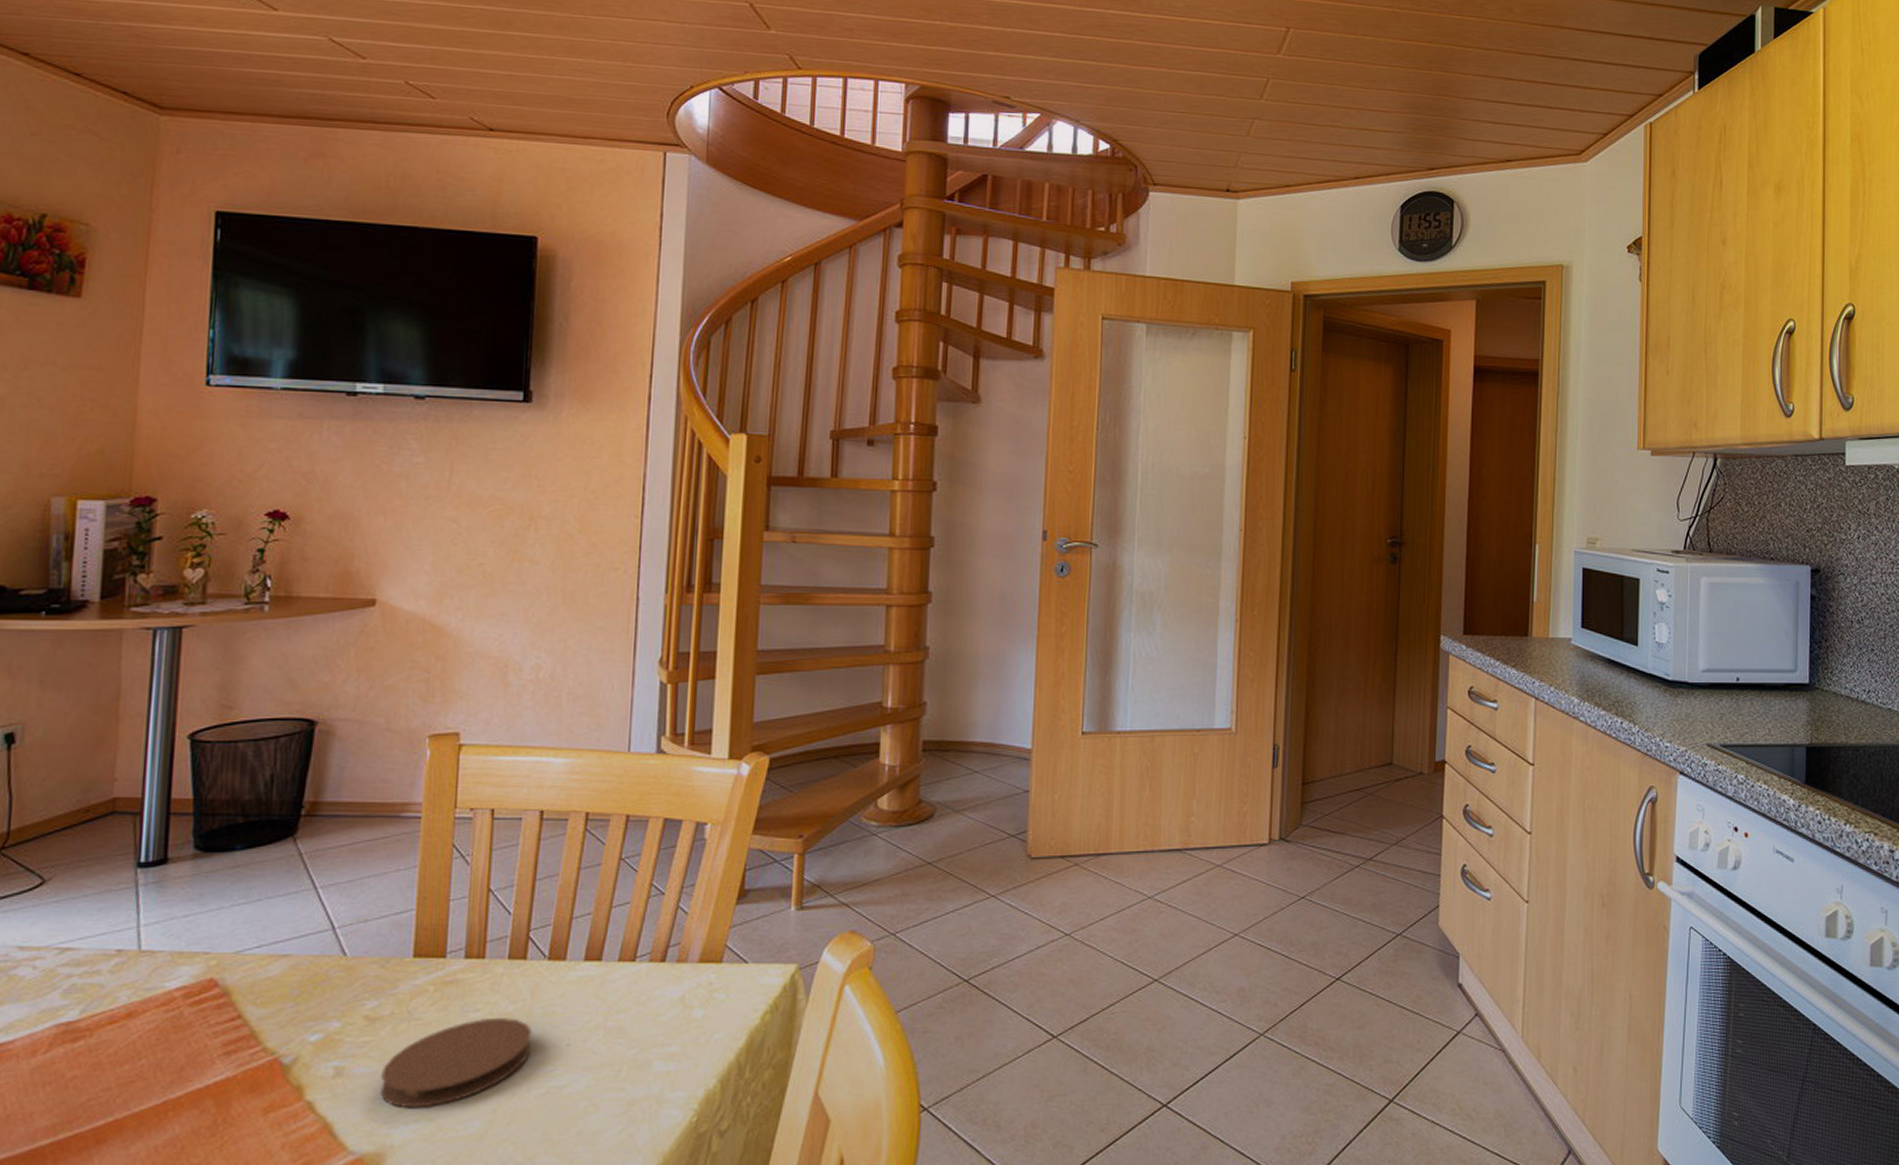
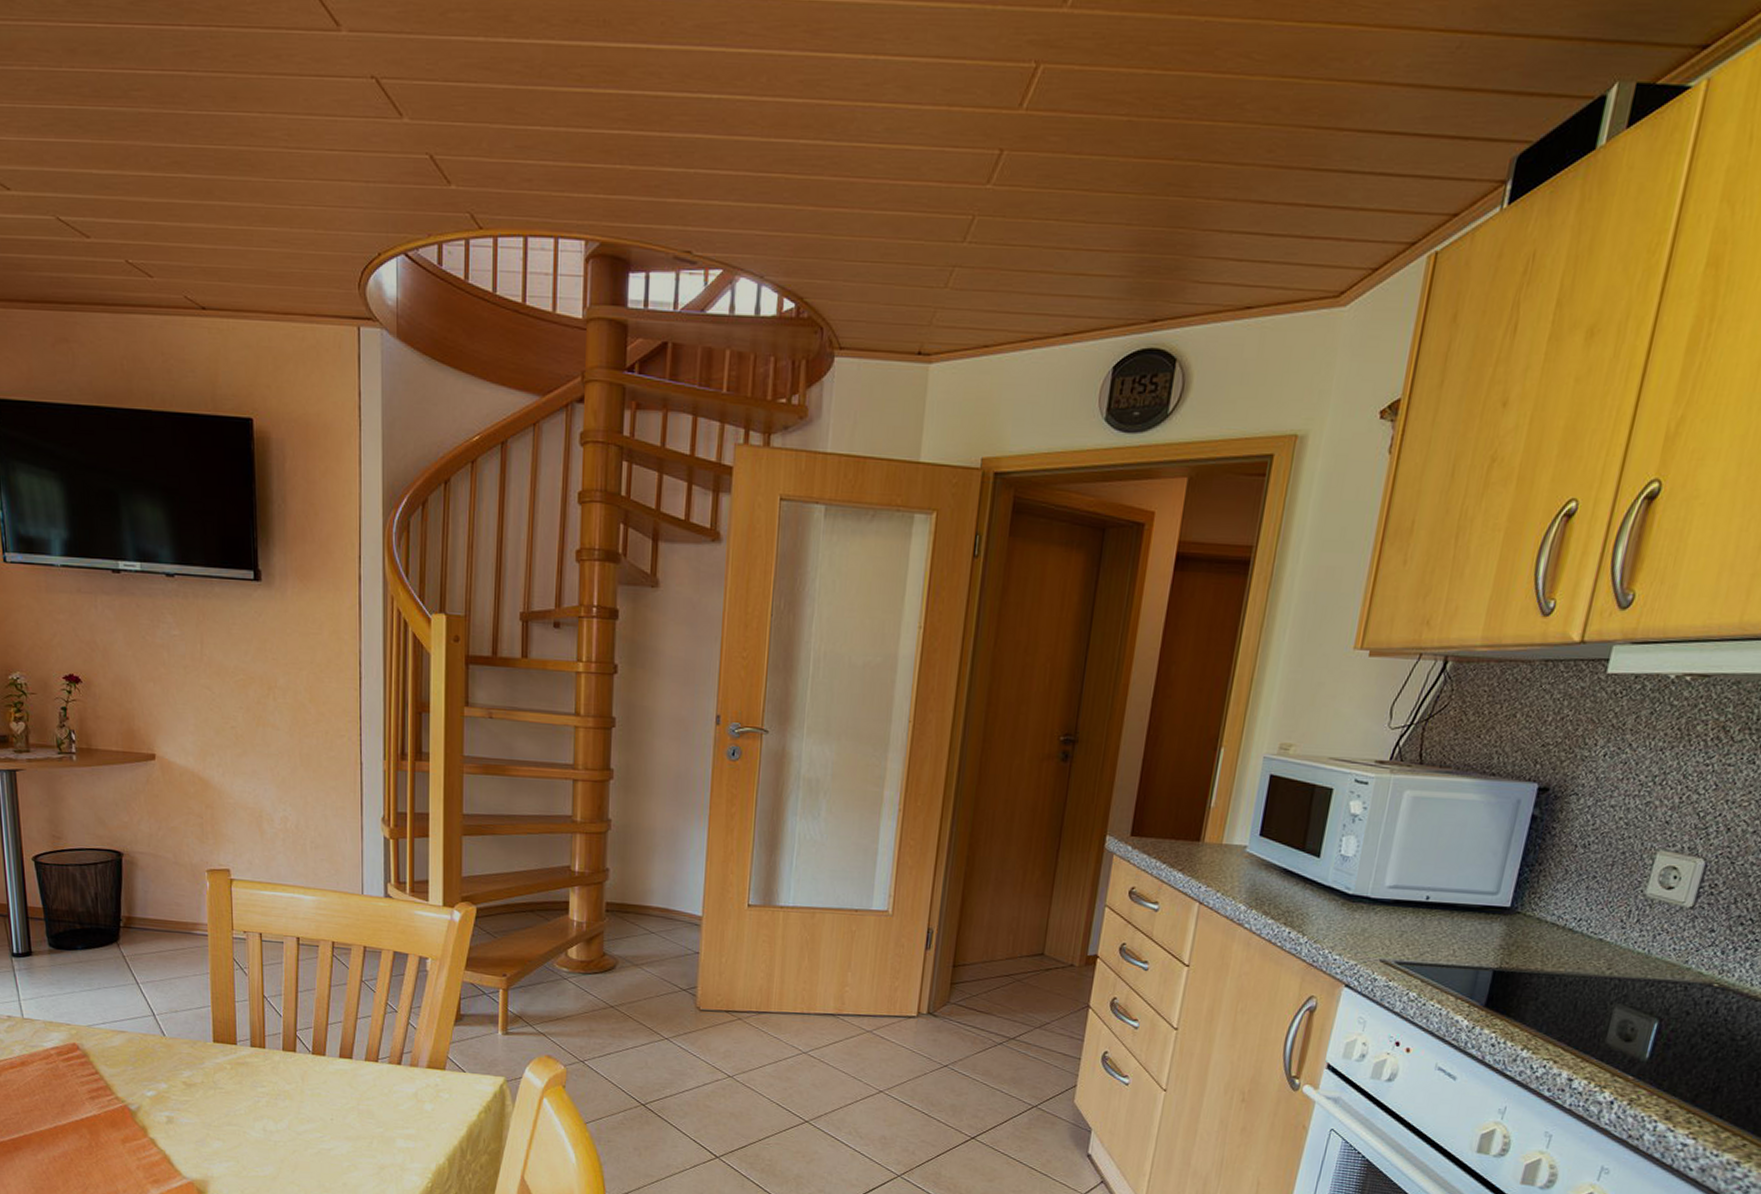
coaster: present [380,1018,533,1109] -> none [199,1093,305,1153]

